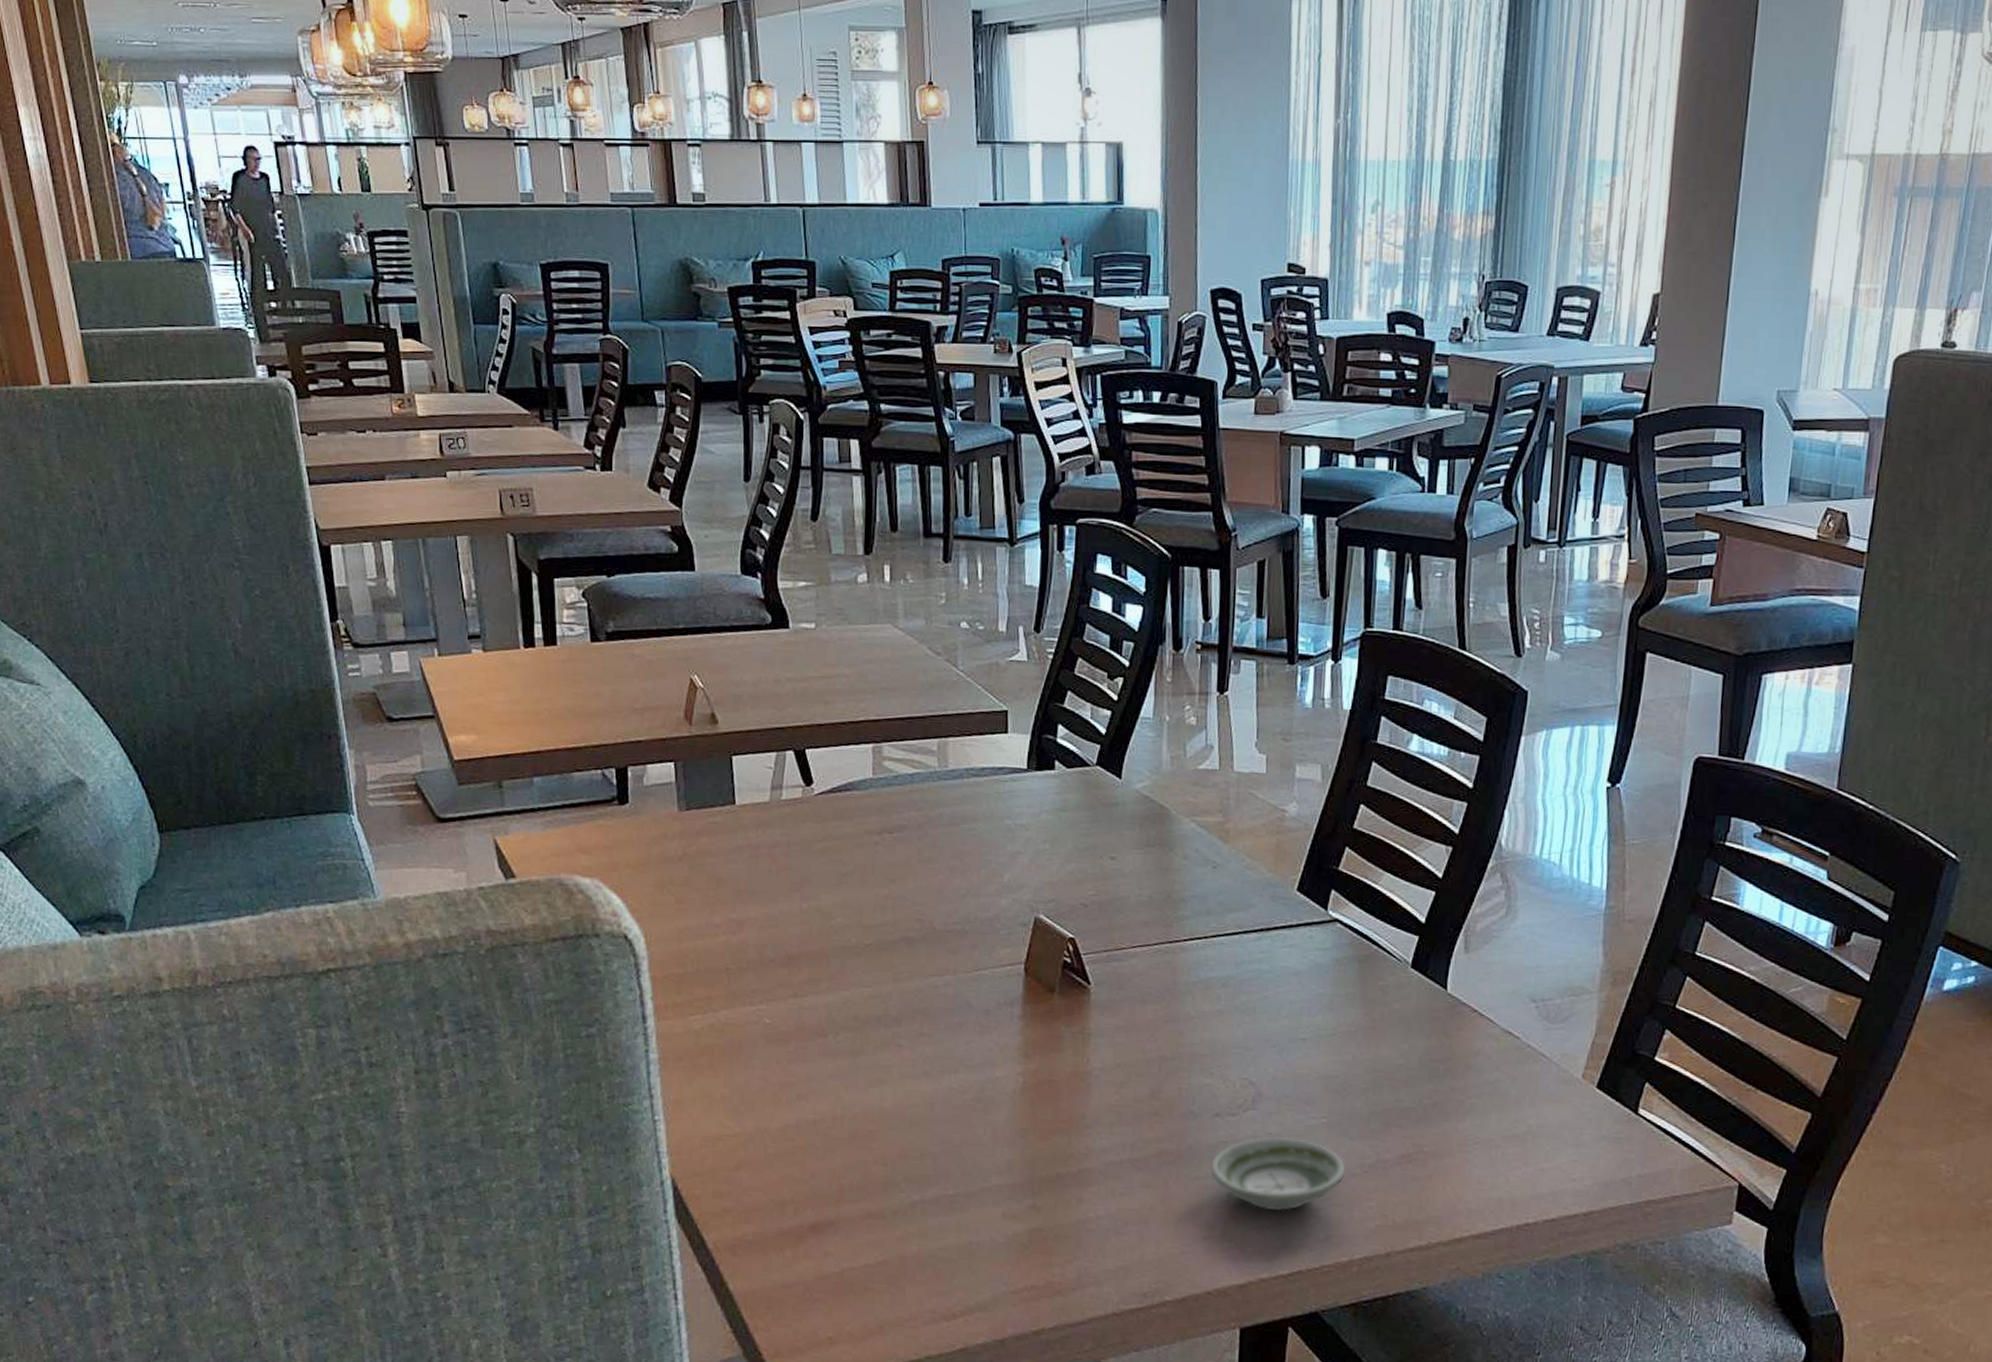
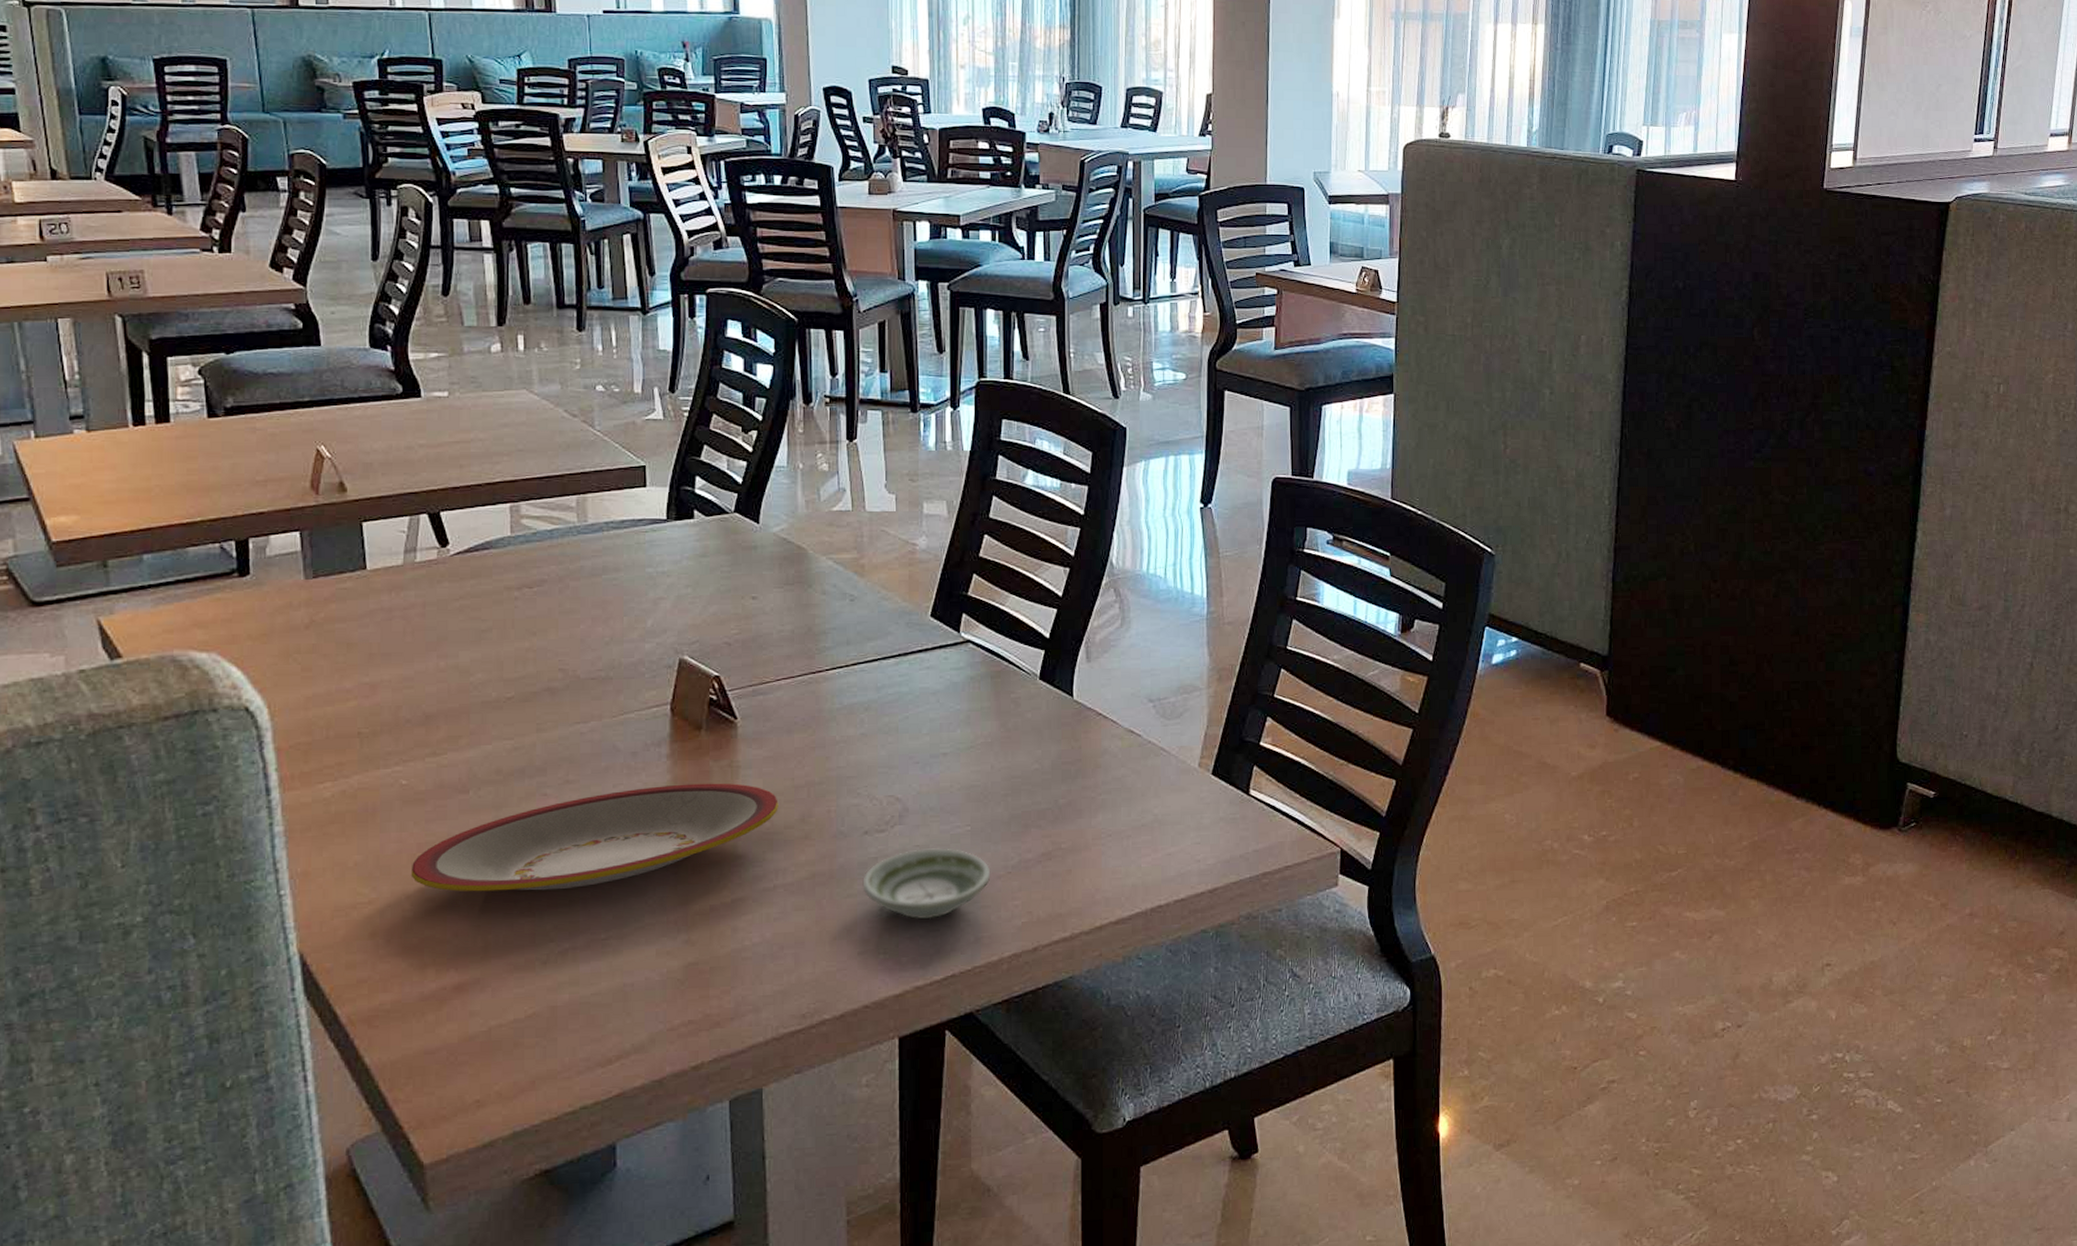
plate: none [772,1047,1129,1142] -> present [411,783,779,892]

